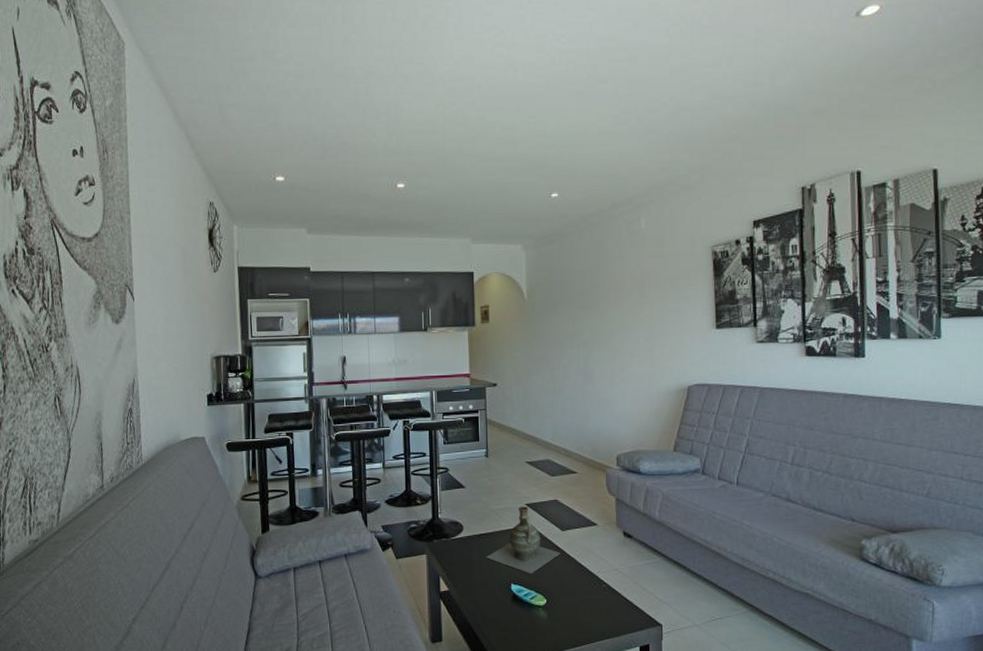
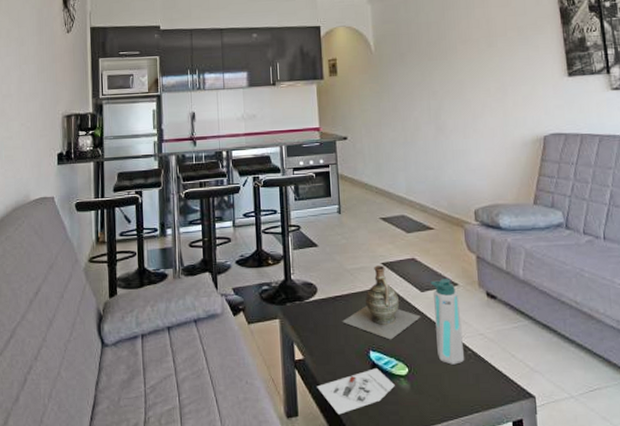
architectural model: none [460,599,533,640] -> present [317,368,395,415]
water bottle: none [571,519,600,597] -> present [430,279,465,365]

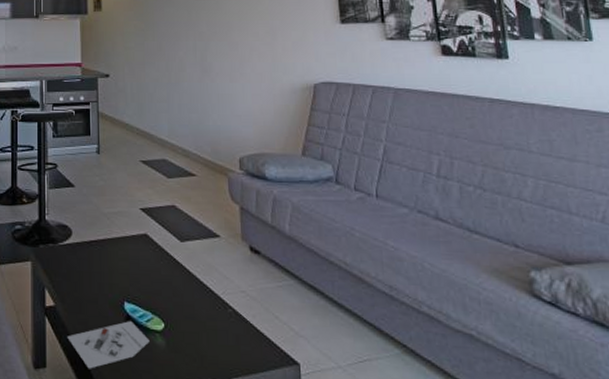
ceramic jug: present [342,265,421,340] -> none [96,211,180,292]
water bottle: present [430,279,465,365] -> none [191,229,225,323]

